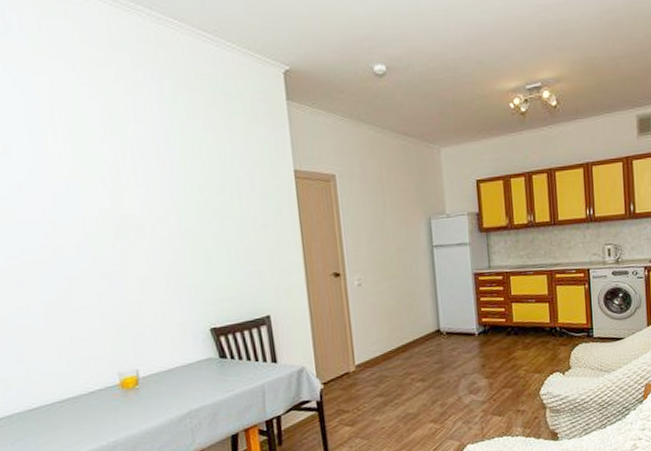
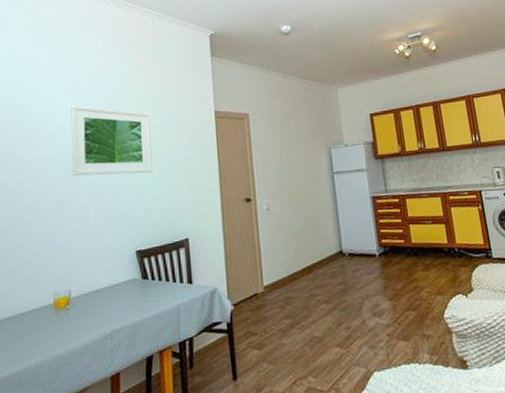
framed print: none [110,155,223,244] -> present [71,105,153,176]

